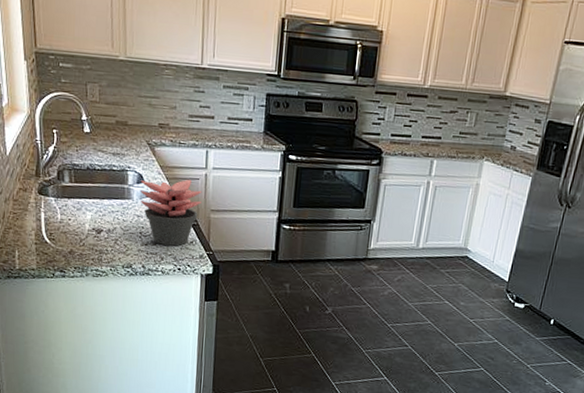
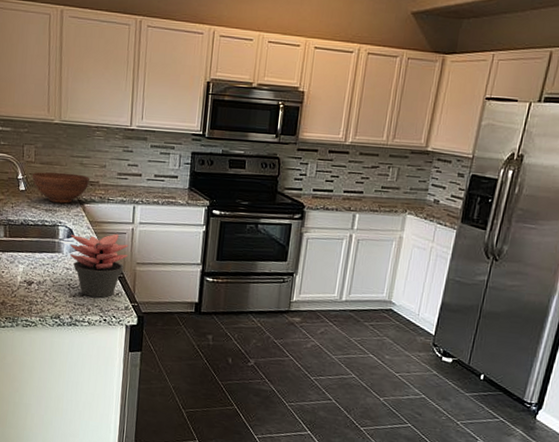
fruit bowl: none [97,112,160,147] -> present [32,172,90,204]

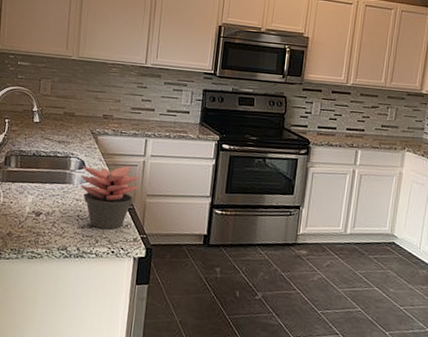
fruit bowl: present [32,172,90,204] -> none [46,105,104,136]

